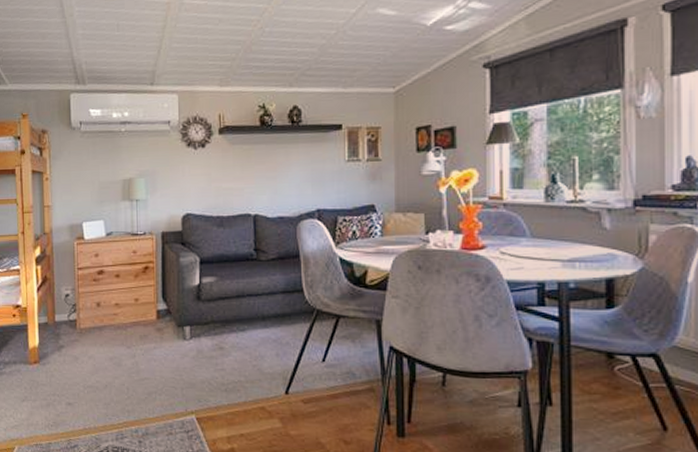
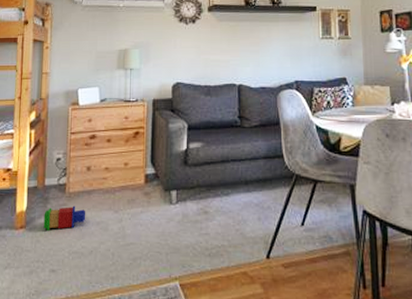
stacking toy: none [56,341,99,365] -> present [43,205,86,231]

